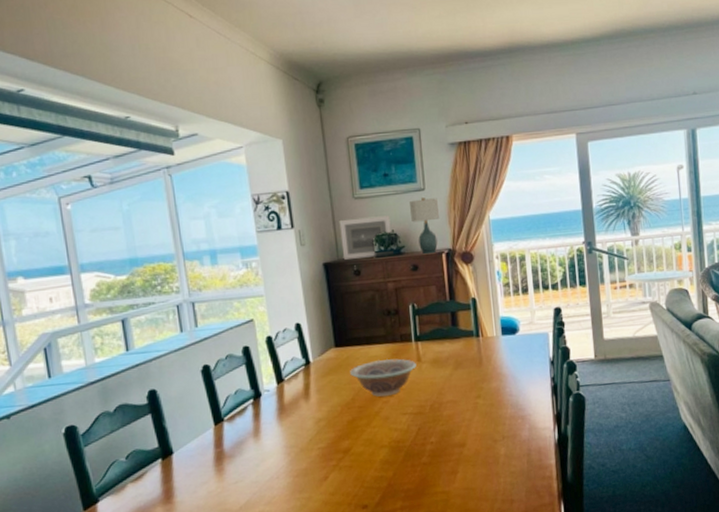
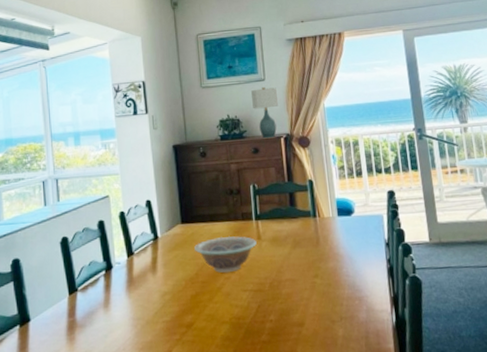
picture frame: present [339,215,394,261] -> none [188,103,236,143]

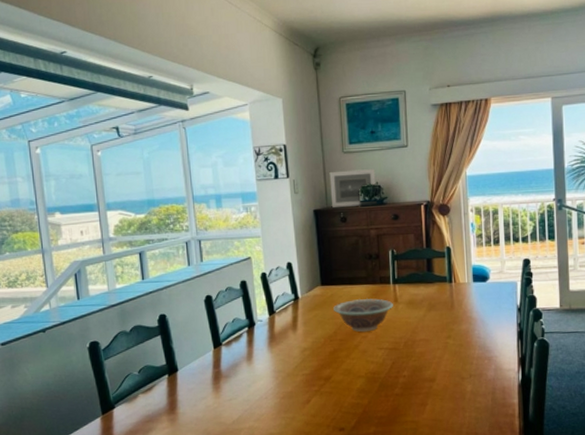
picture frame: none [188,103,236,143] -> present [329,169,377,209]
table lamp: present [251,87,278,139] -> none [393,154,420,206]

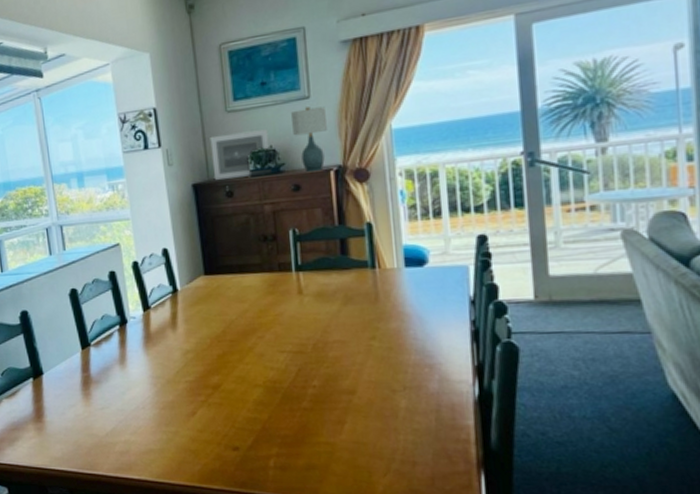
decorative bowl: present [333,298,393,333] -> none [221,289,297,332]
table lamp: none [393,154,420,206] -> present [291,106,327,173]

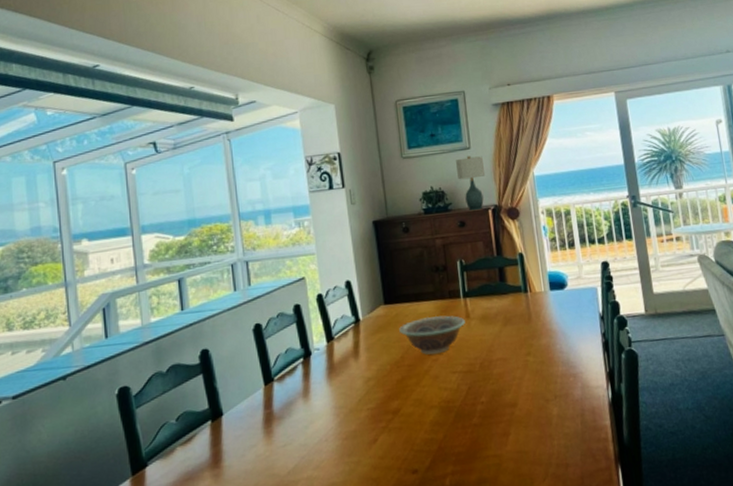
picture frame: present [210,129,272,181] -> none [388,173,441,219]
decorative bowl: none [221,289,297,332] -> present [399,315,465,355]

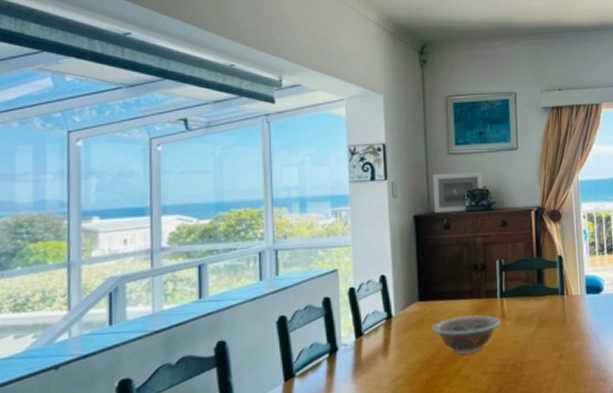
picture frame: none [388,173,441,219] -> present [433,172,484,214]
table lamp: present [456,156,485,211] -> none [503,156,530,211]

